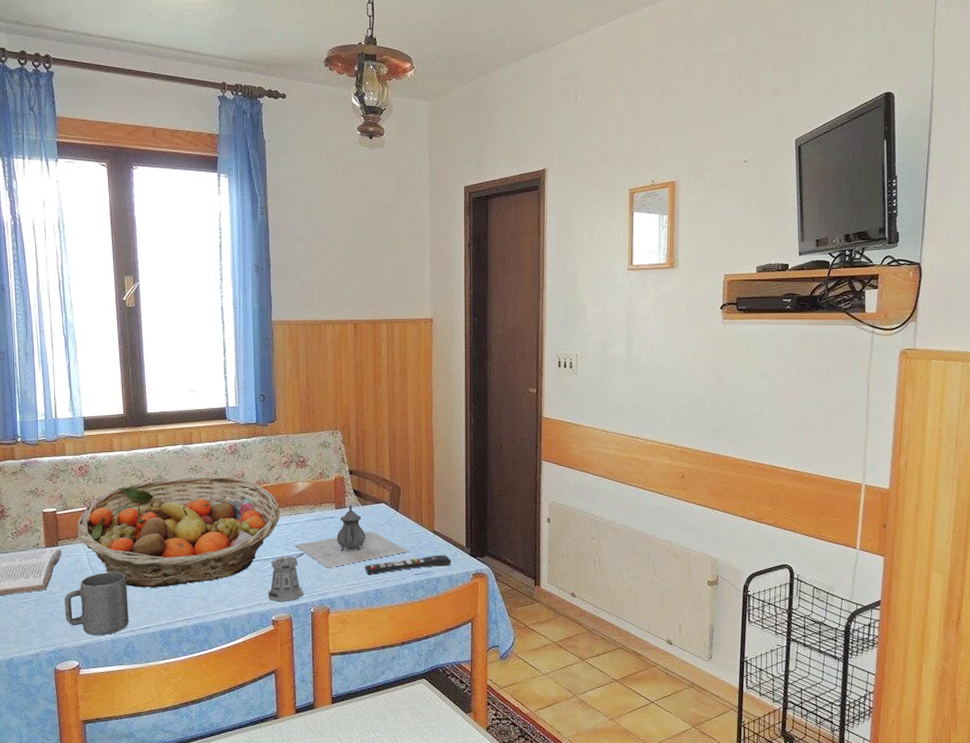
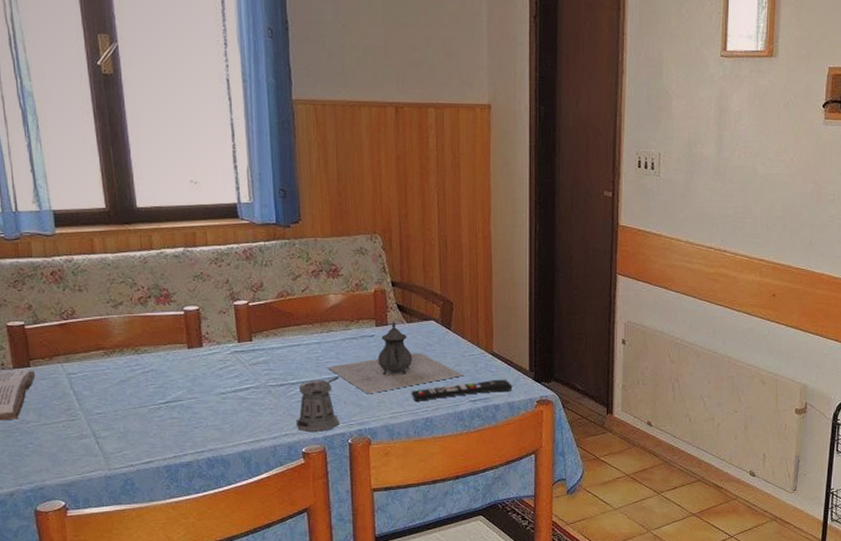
mug: present [64,572,129,636] -> none [41,398,126,472]
fruit basket: present [77,475,280,587] -> none [53,285,308,416]

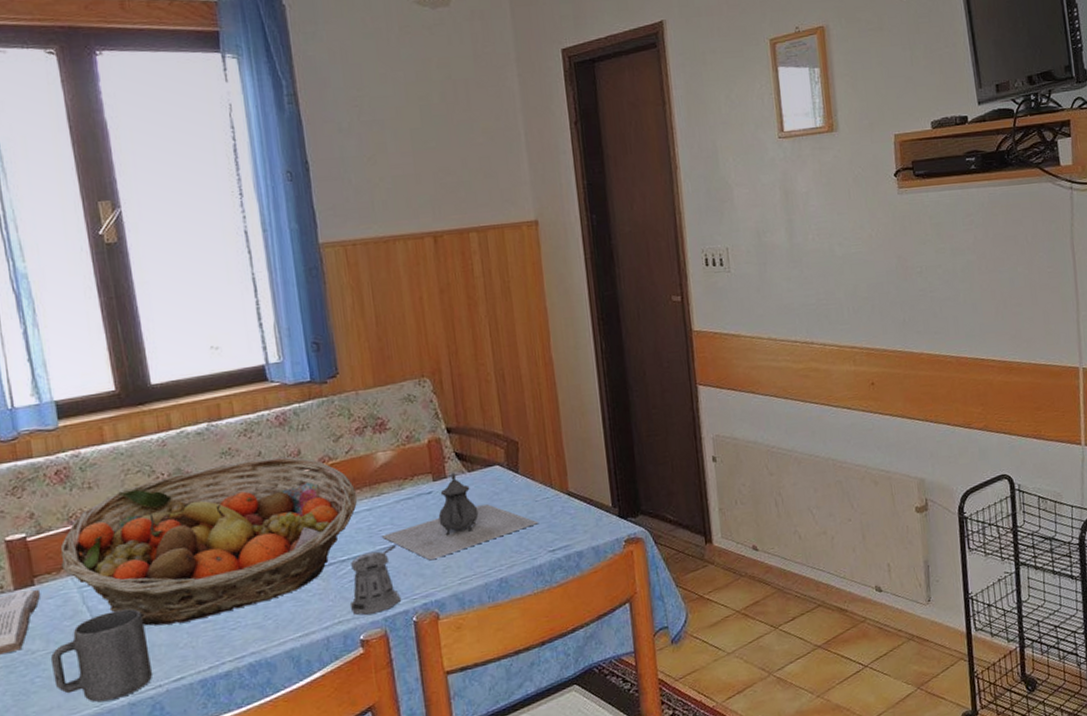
mug: none [41,398,126,472] -> present [50,608,152,702]
fruit basket: none [53,285,308,416] -> present [60,456,357,626]
remote control: present [411,379,513,401] -> none [480,520,596,561]

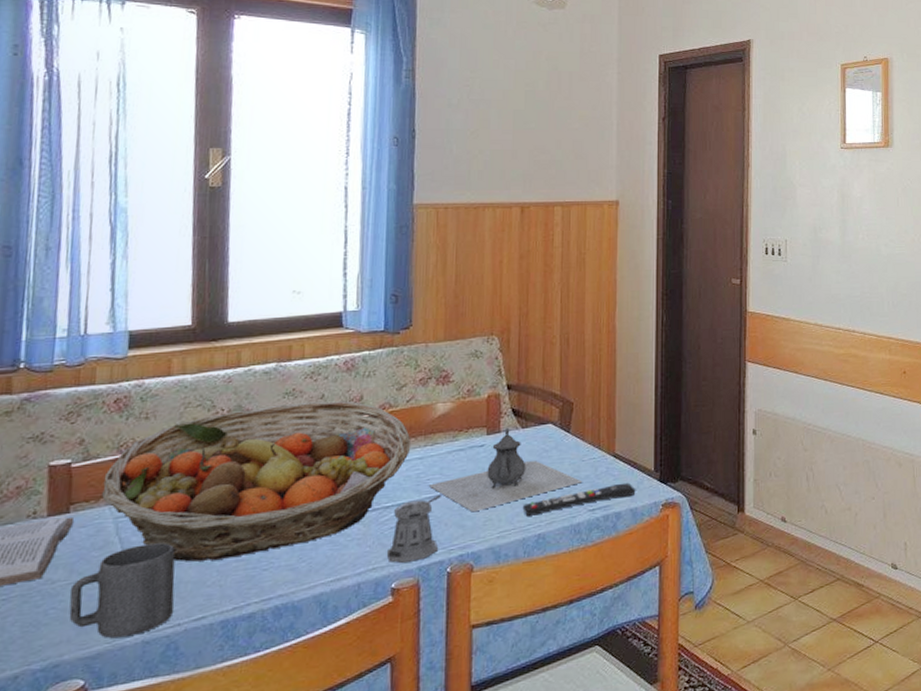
remote control: none [480,520,596,561] -> present [522,482,636,516]

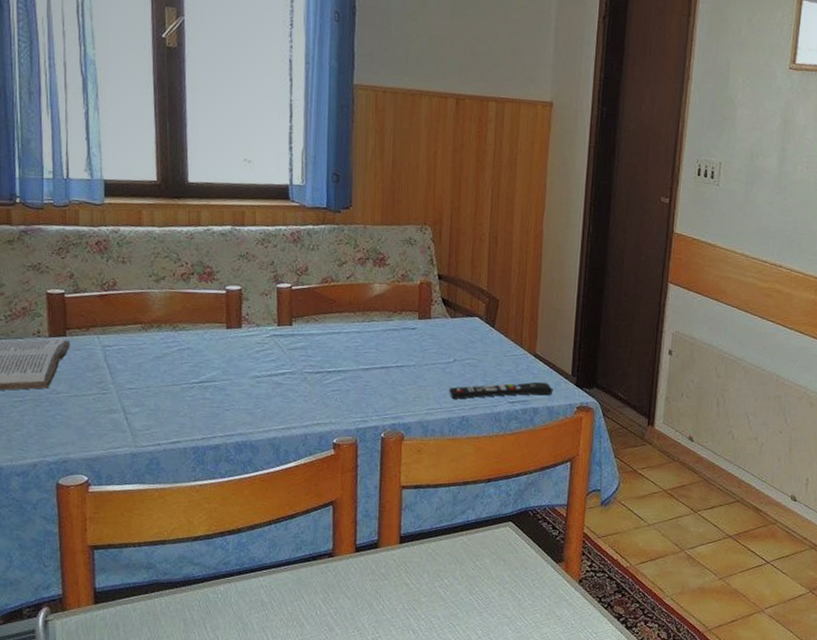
mug: present [69,543,176,638] -> none [71,372,154,448]
fruit basket: present [102,401,410,562] -> none [91,265,350,396]
pepper shaker: present [386,494,441,563] -> none [329,367,377,423]
teapot: present [429,427,583,513] -> none [366,314,505,388]

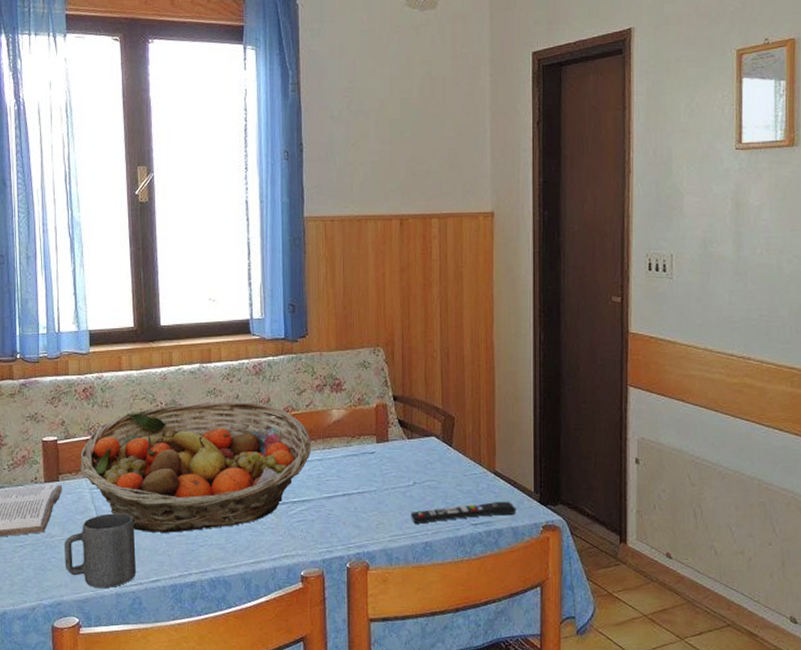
mug: none [71,372,154,448] -> present [64,513,136,588]
fruit basket: none [91,265,350,396] -> present [80,400,311,533]

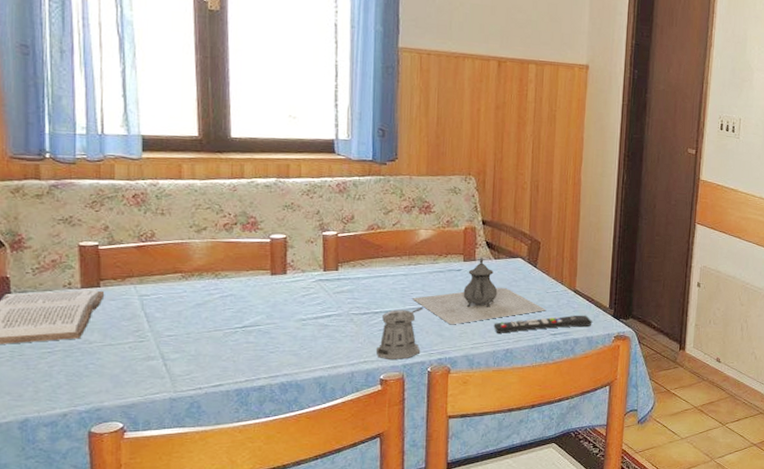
mug: present [64,513,136,588] -> none [105,320,195,394]
fruit basket: present [80,400,311,533] -> none [127,215,396,340]
pepper shaker: none [295,494,339,554] -> present [375,306,423,359]
teapot: none [329,437,466,515] -> present [413,257,547,325]

